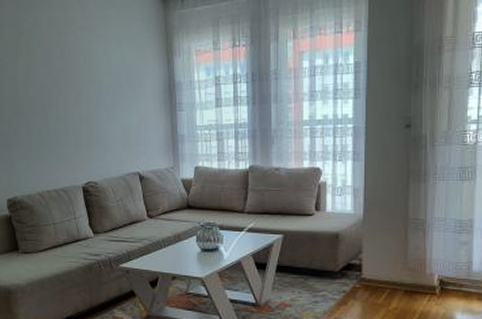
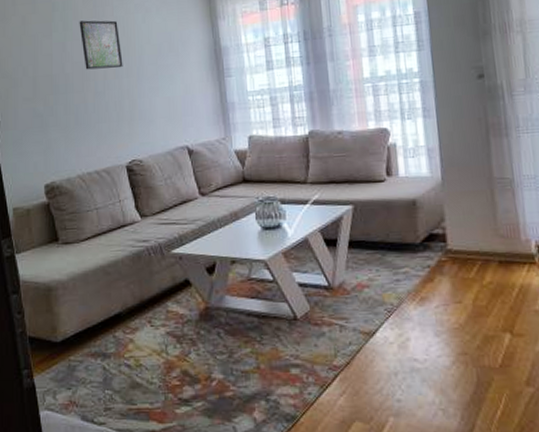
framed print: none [43,48,83,96] -> present [79,20,123,70]

